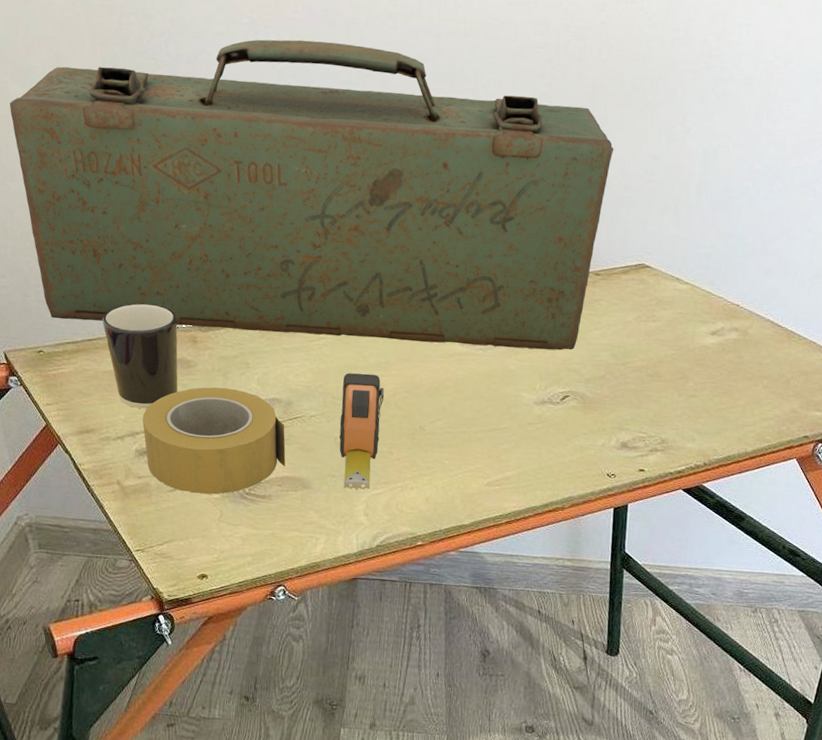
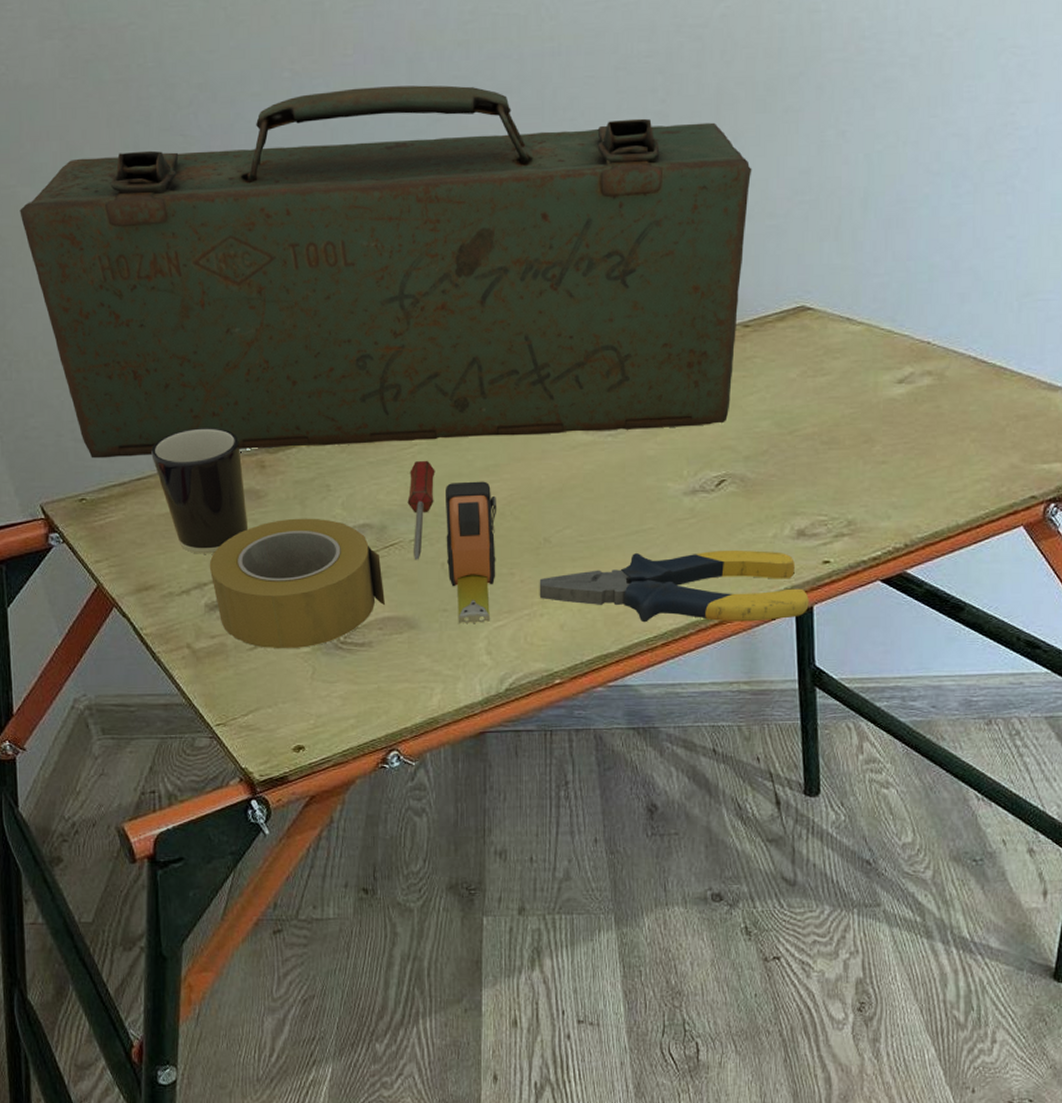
screwdriver: none [311,352,337,433] -> present [407,461,435,560]
pliers: none [411,447,626,512] -> present [539,549,809,623]

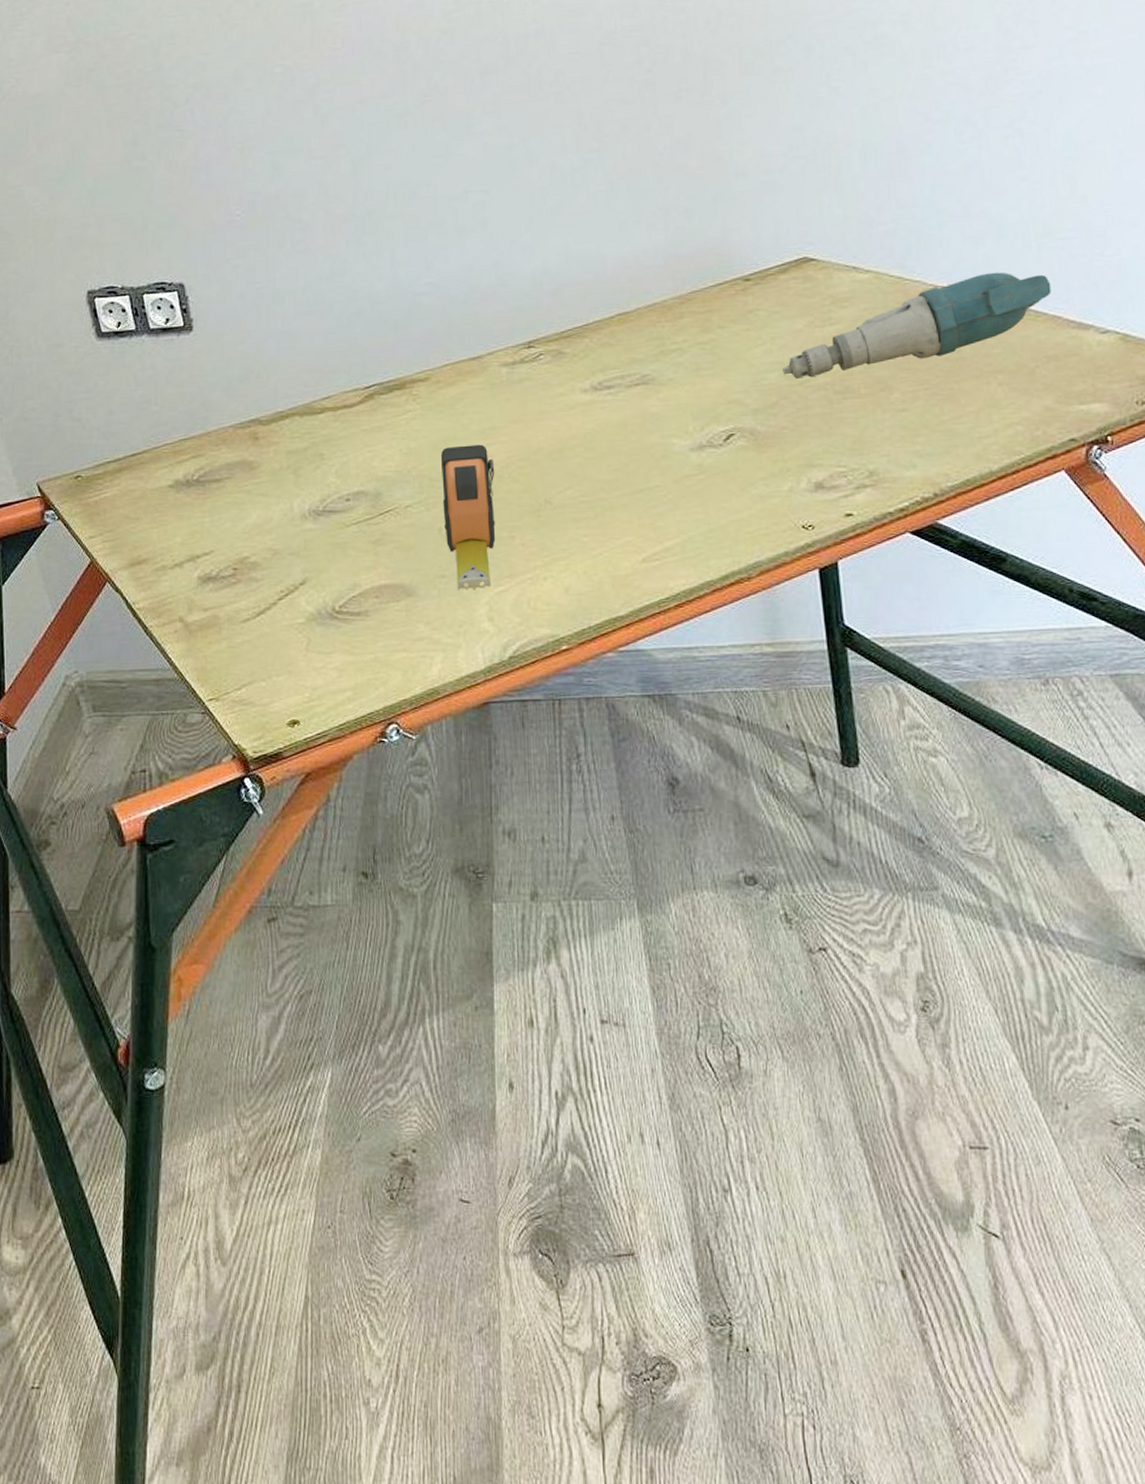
toolbox: present [20,85,752,459] -> none [24,69,744,437]
mug: present [151,428,249,554] -> none [146,402,242,527]
adhesive tape: present [209,518,385,649] -> none [202,487,381,621]
screwdriver: present [407,461,435,560] -> none [402,427,430,526]
pliers: present [539,549,809,623] -> none [541,505,833,584]
power drill: none [774,330,1027,428] -> present [782,272,1052,379]

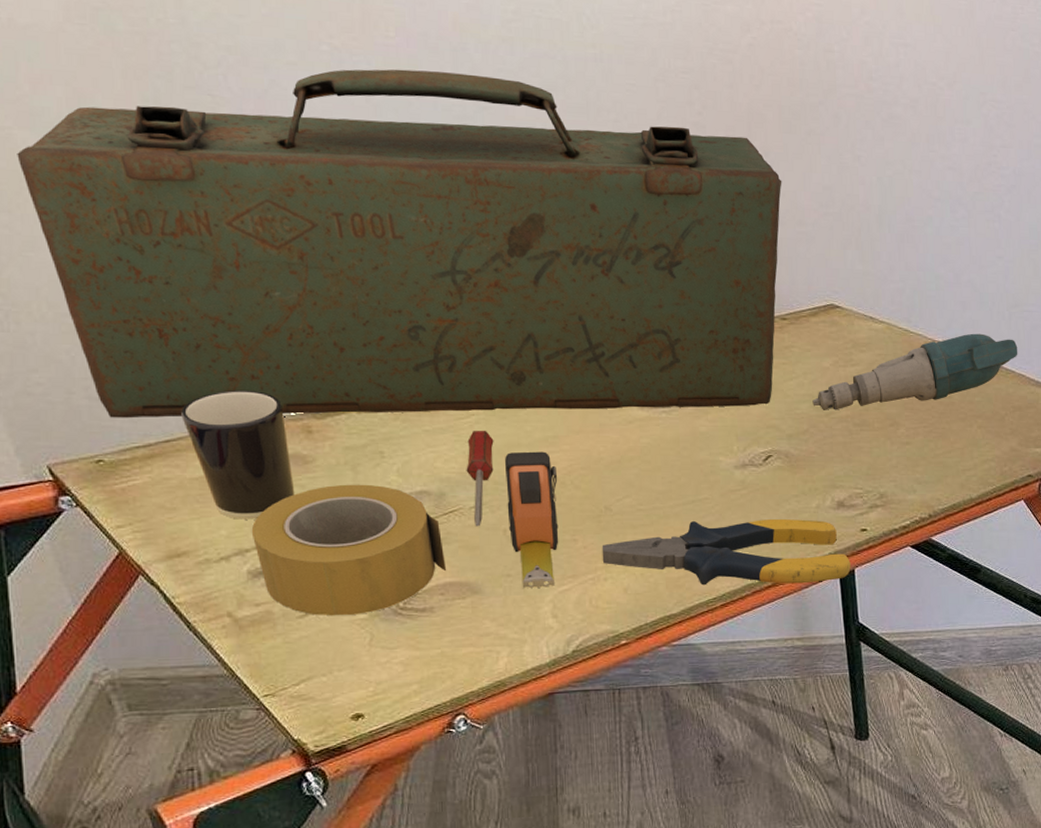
toolbox: none [24,69,744,437] -> present [17,69,782,419]
mug: none [146,402,242,527] -> present [181,390,295,520]
adhesive tape: none [202,487,381,621] -> present [251,484,446,616]
screwdriver: none [402,427,430,526] -> present [466,431,494,527]
pliers: none [541,505,833,584] -> present [601,518,851,586]

